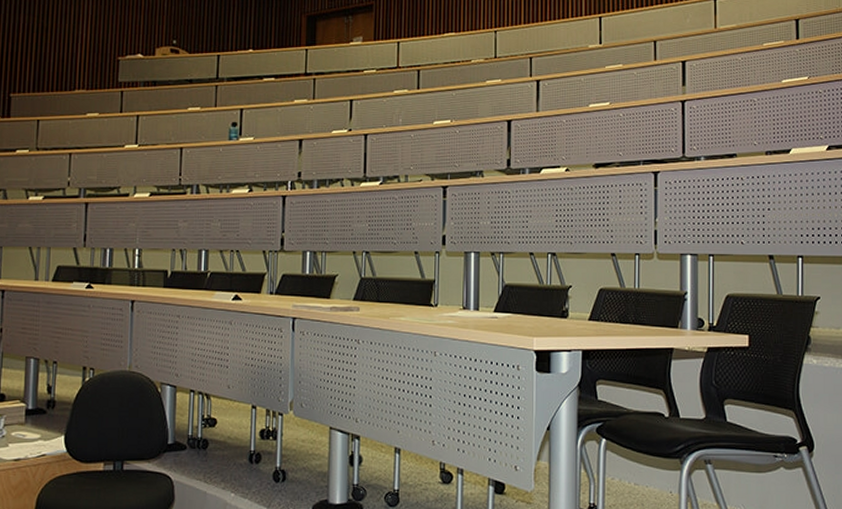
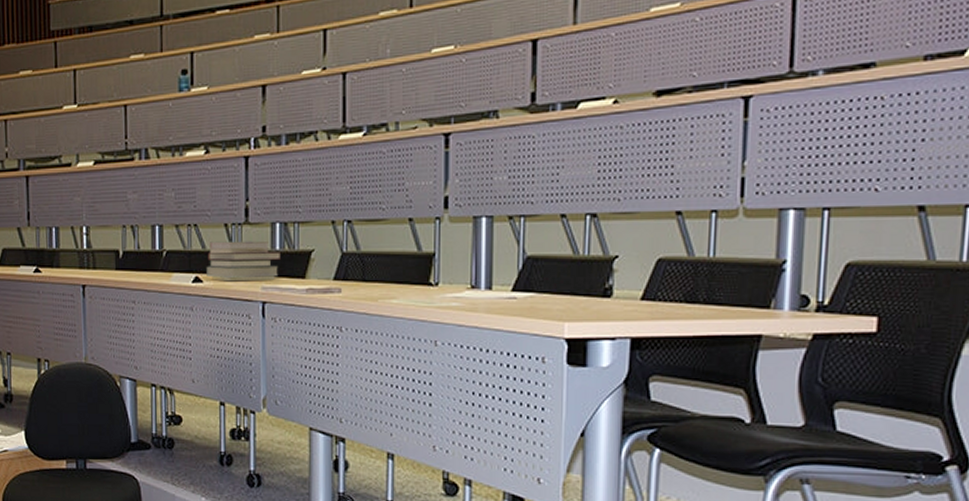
books: none [245,265,310,300] -> present [206,240,281,282]

